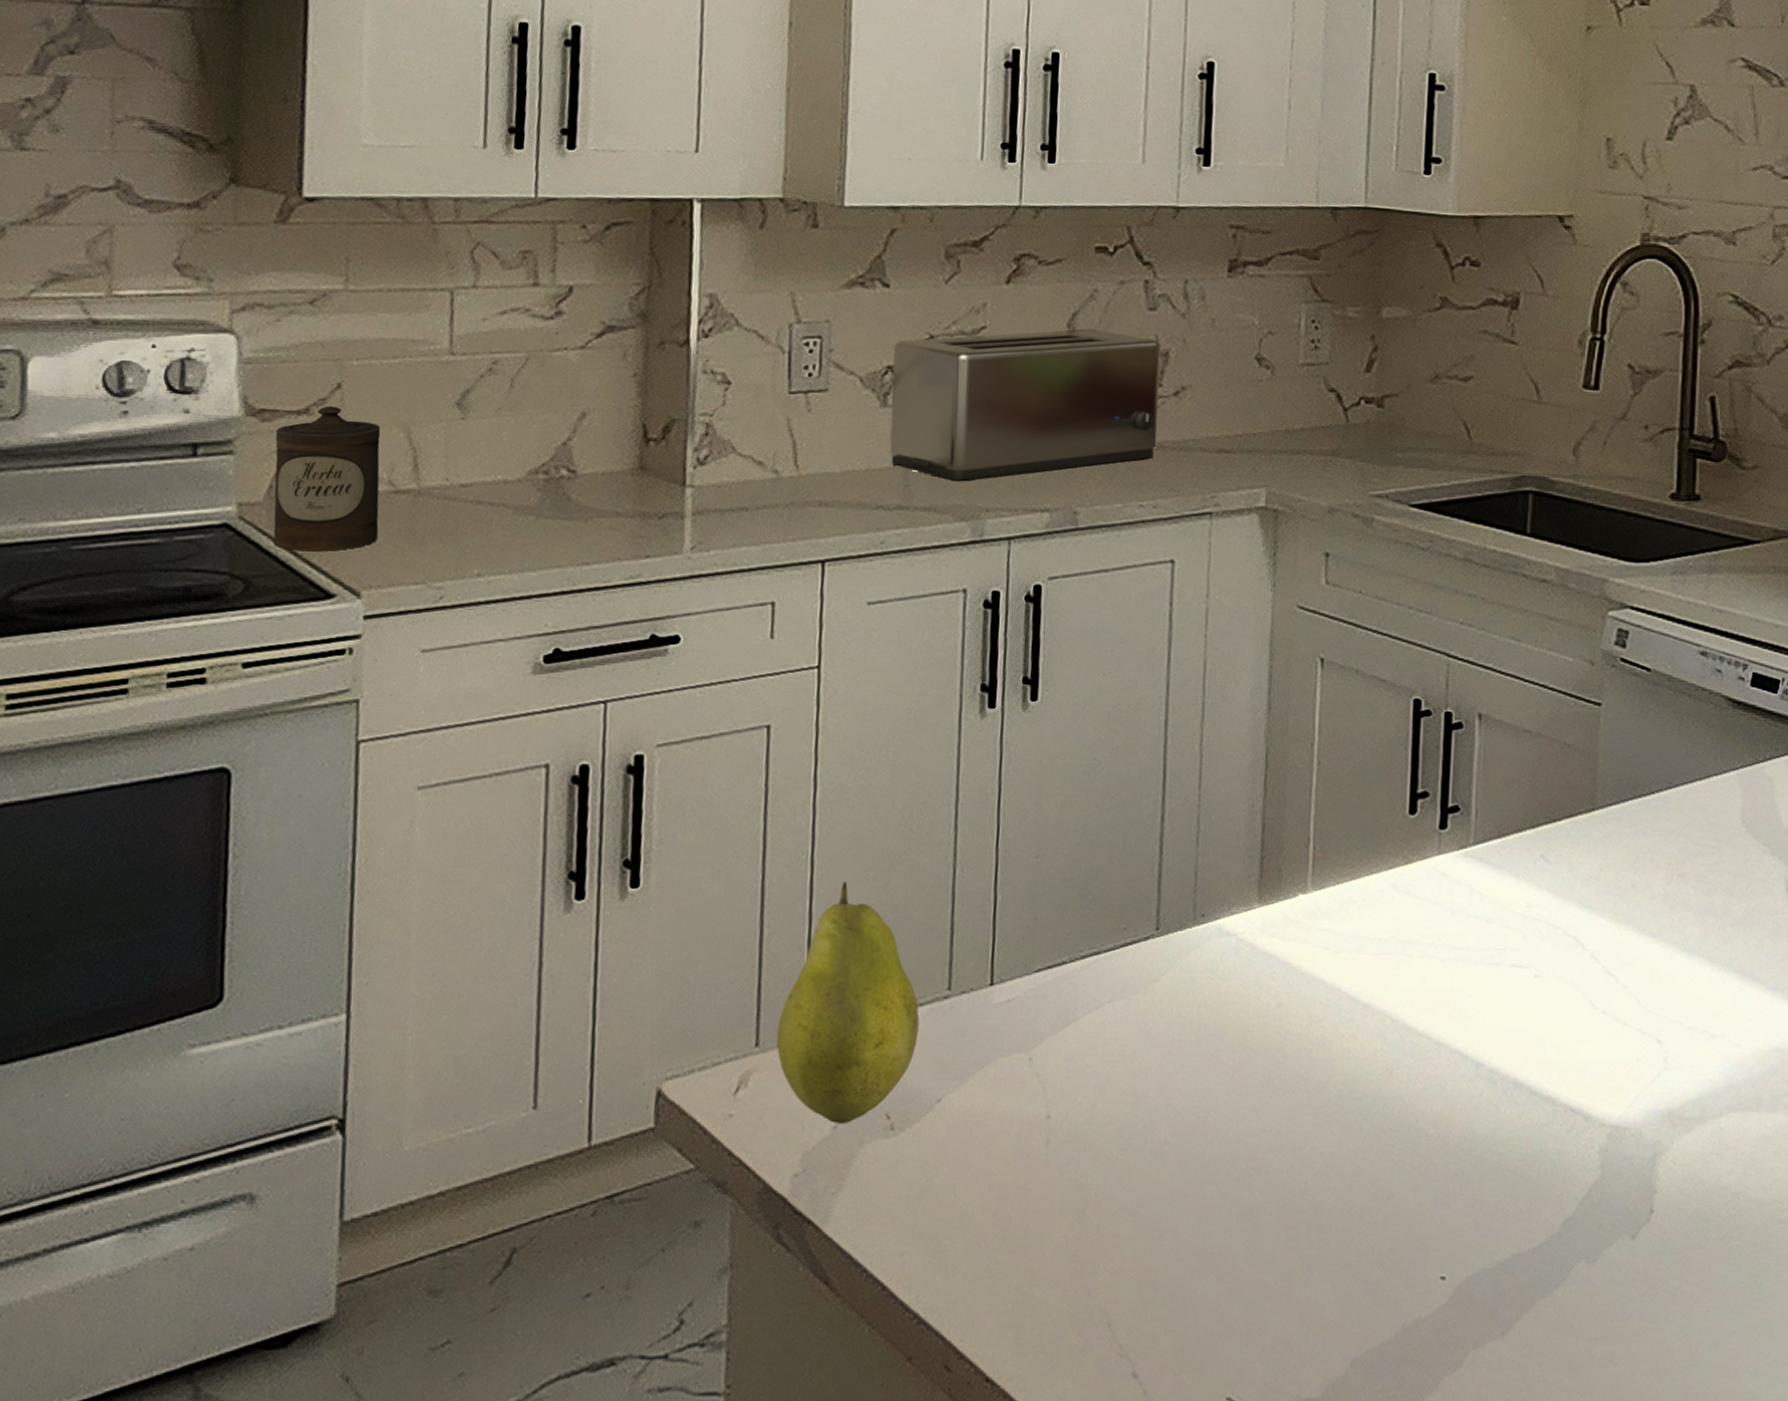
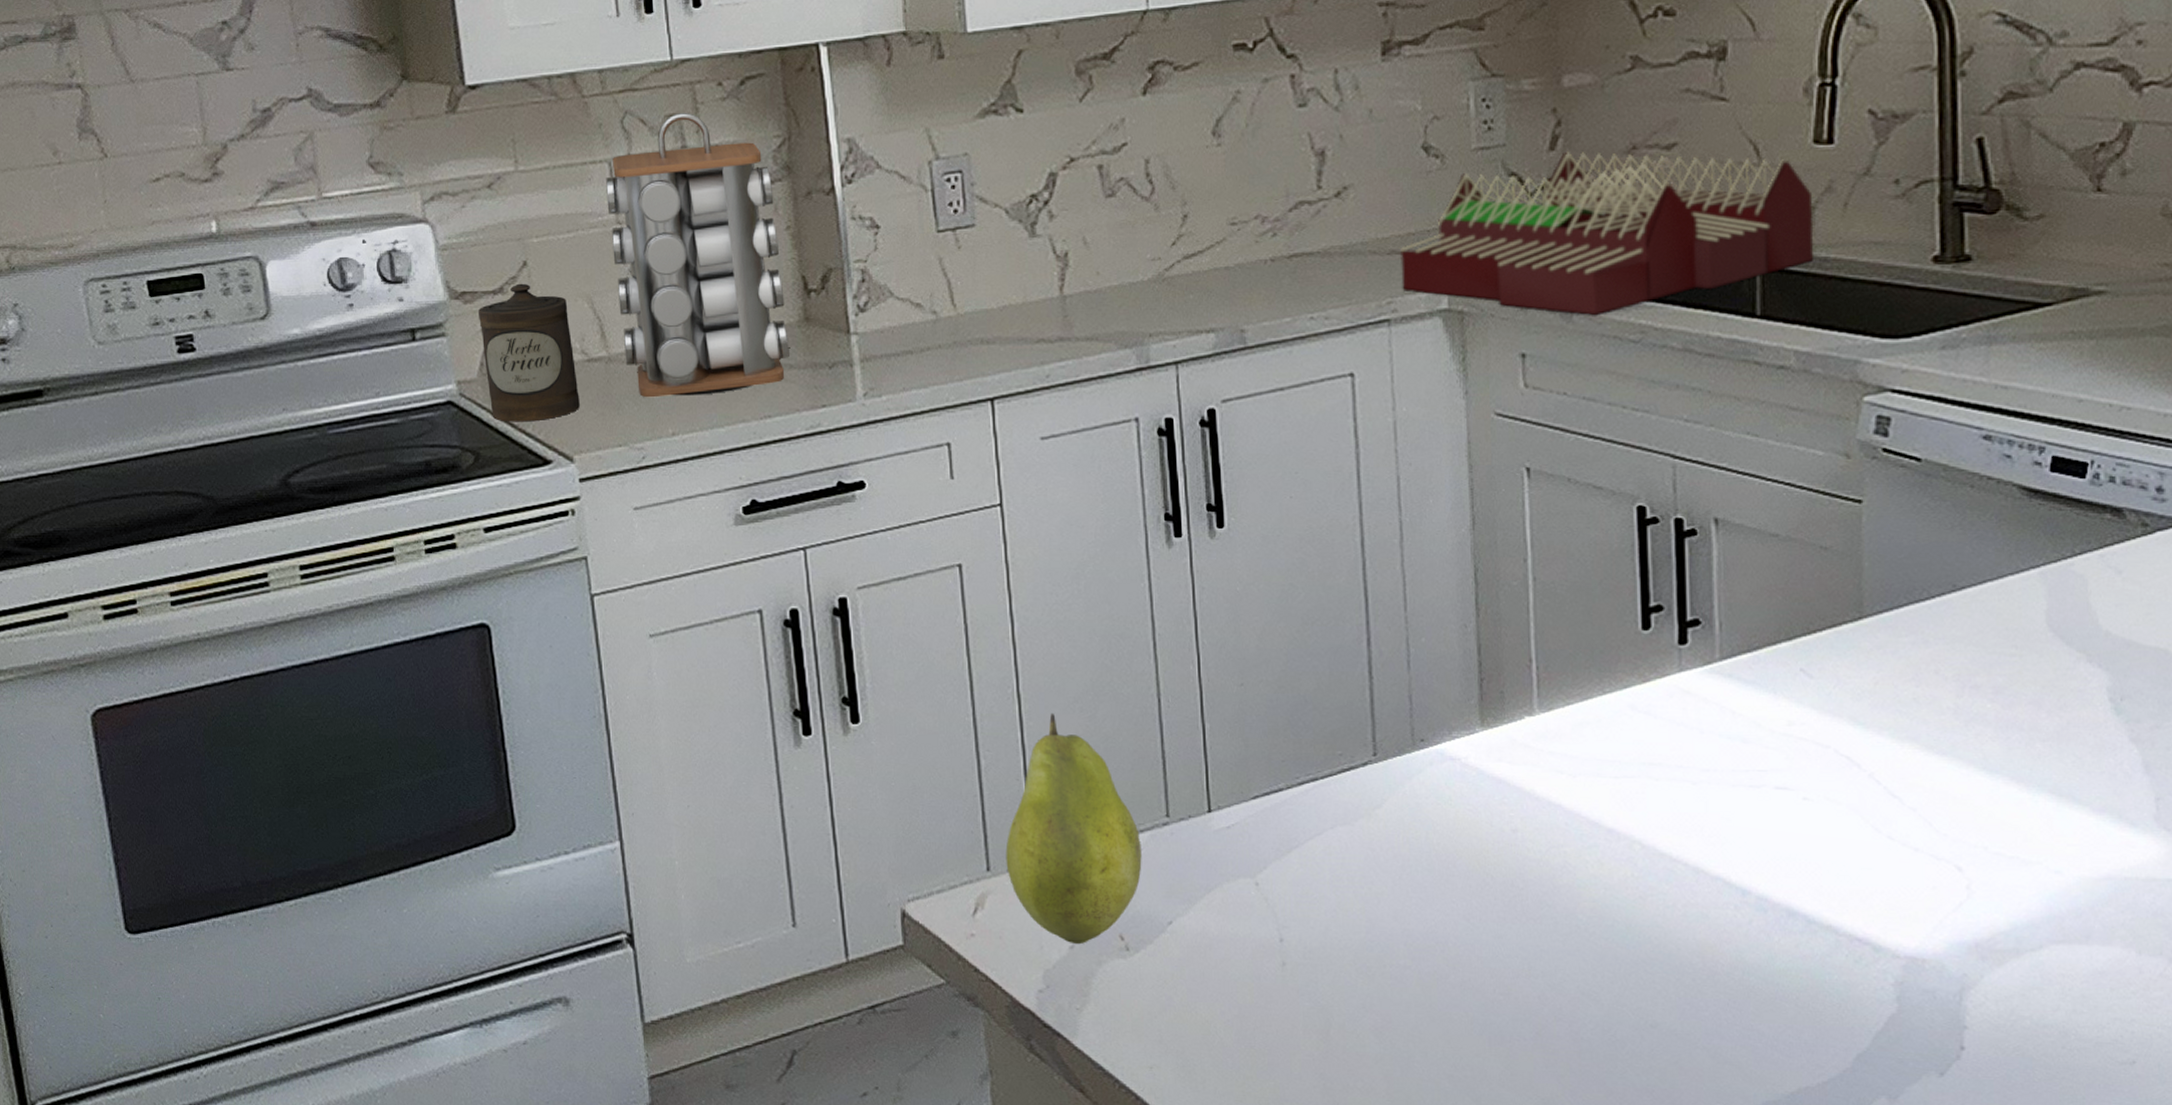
spice rack: none [436,250,625,537] -> present [606,113,789,398]
toaster: present [889,329,1161,482] -> none [1036,134,1322,308]
architectural model: none [1225,374,1579,525] -> present [1399,151,1813,317]

